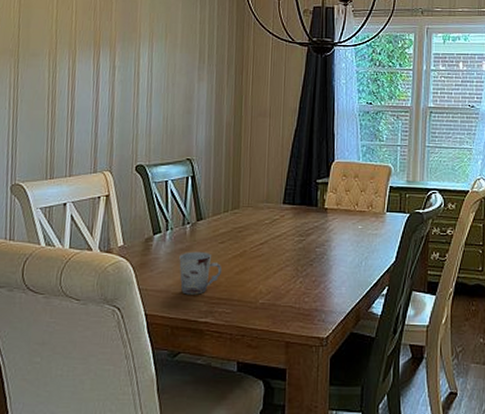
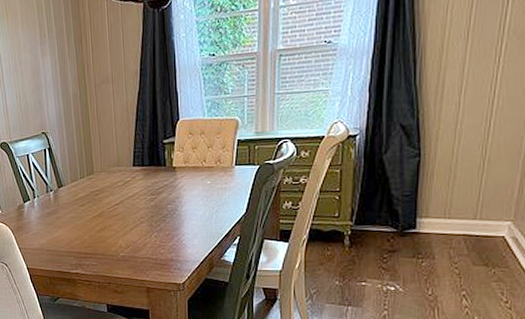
cup: present [179,251,223,295] -> none [48,214,85,251]

